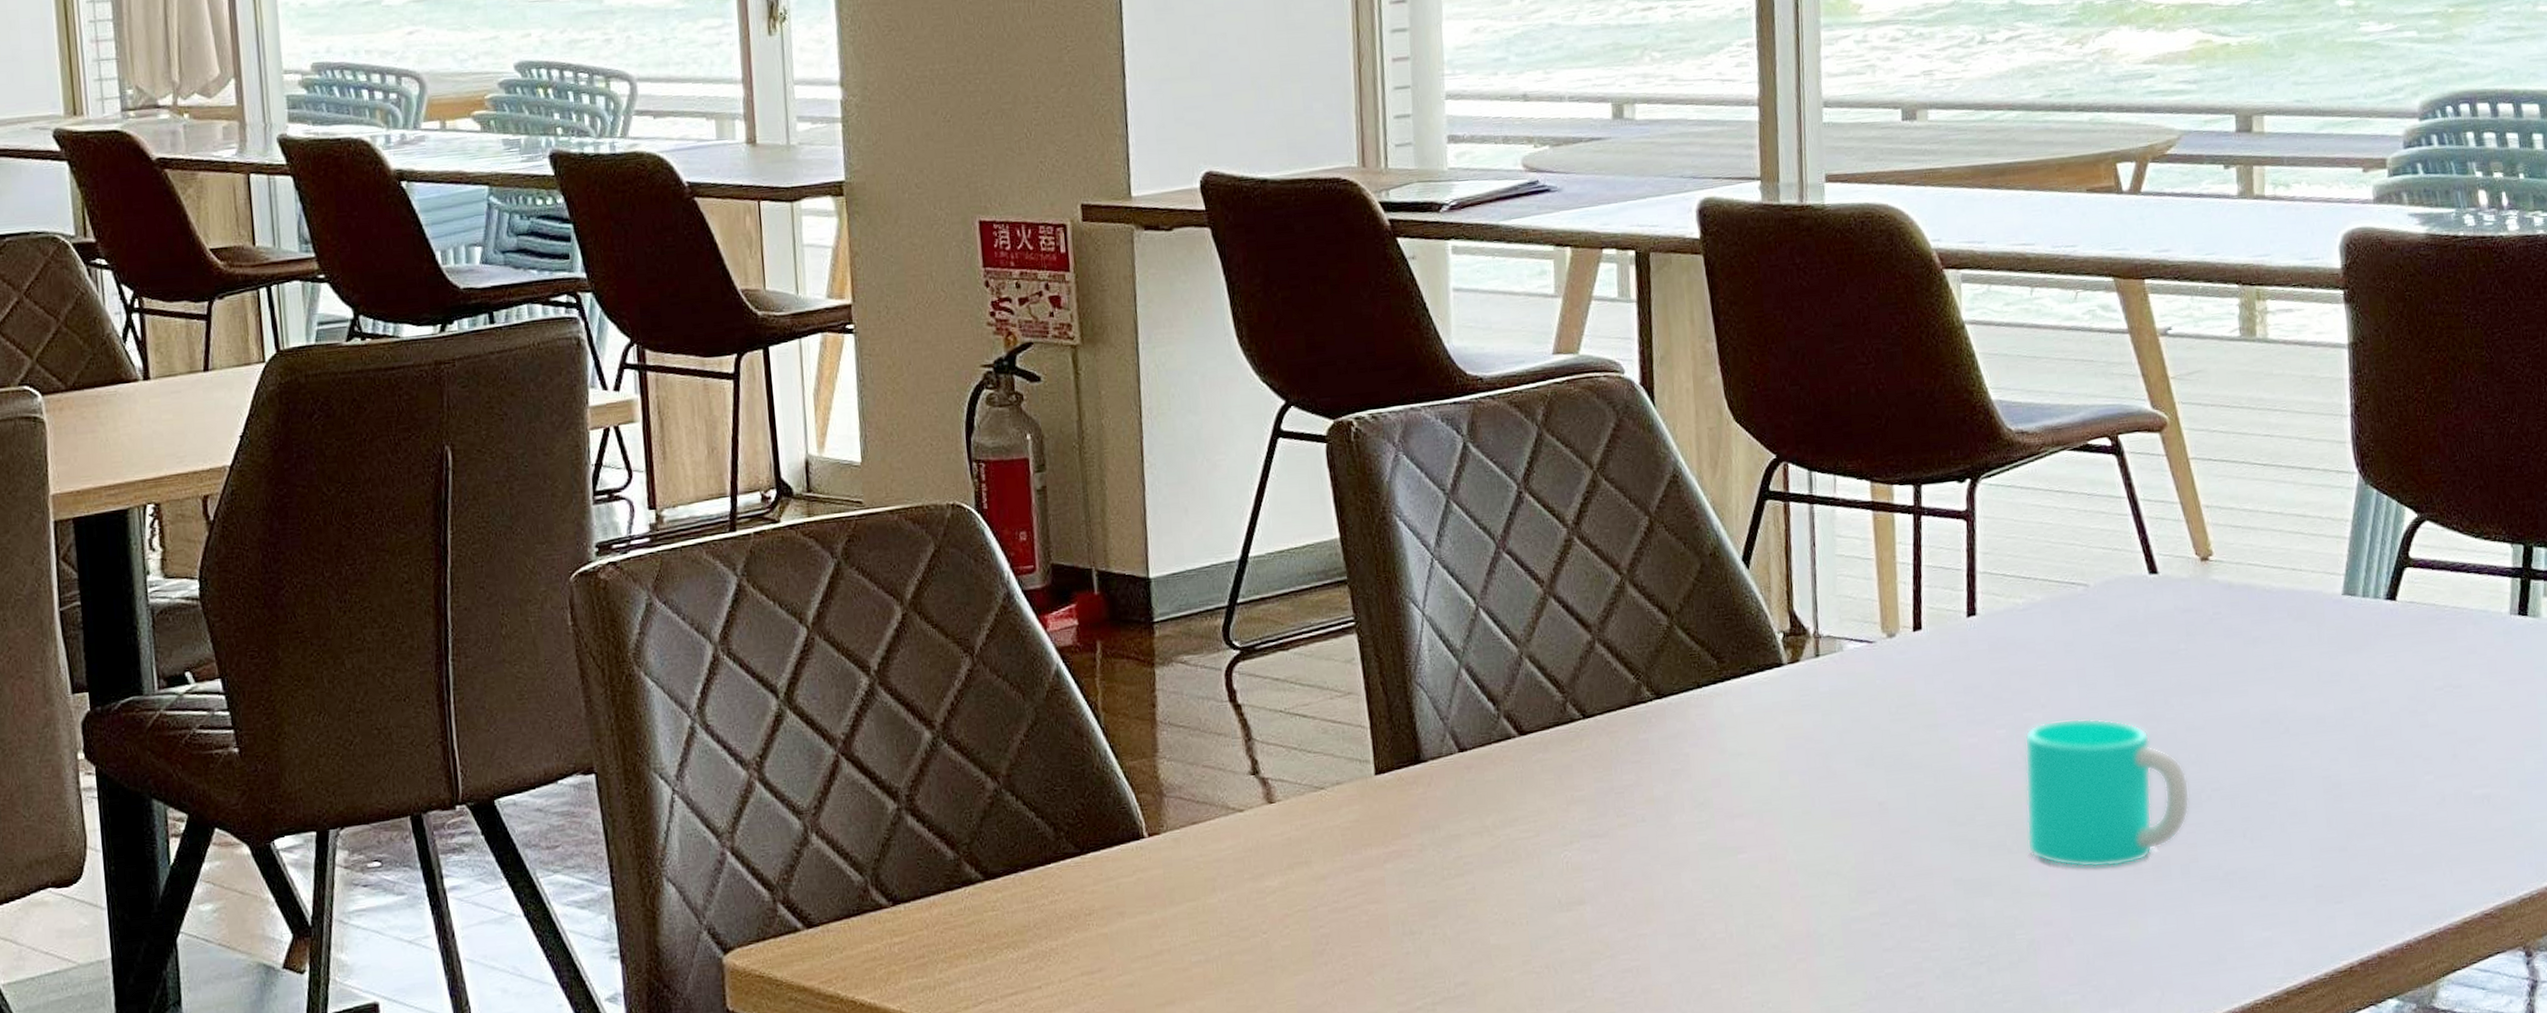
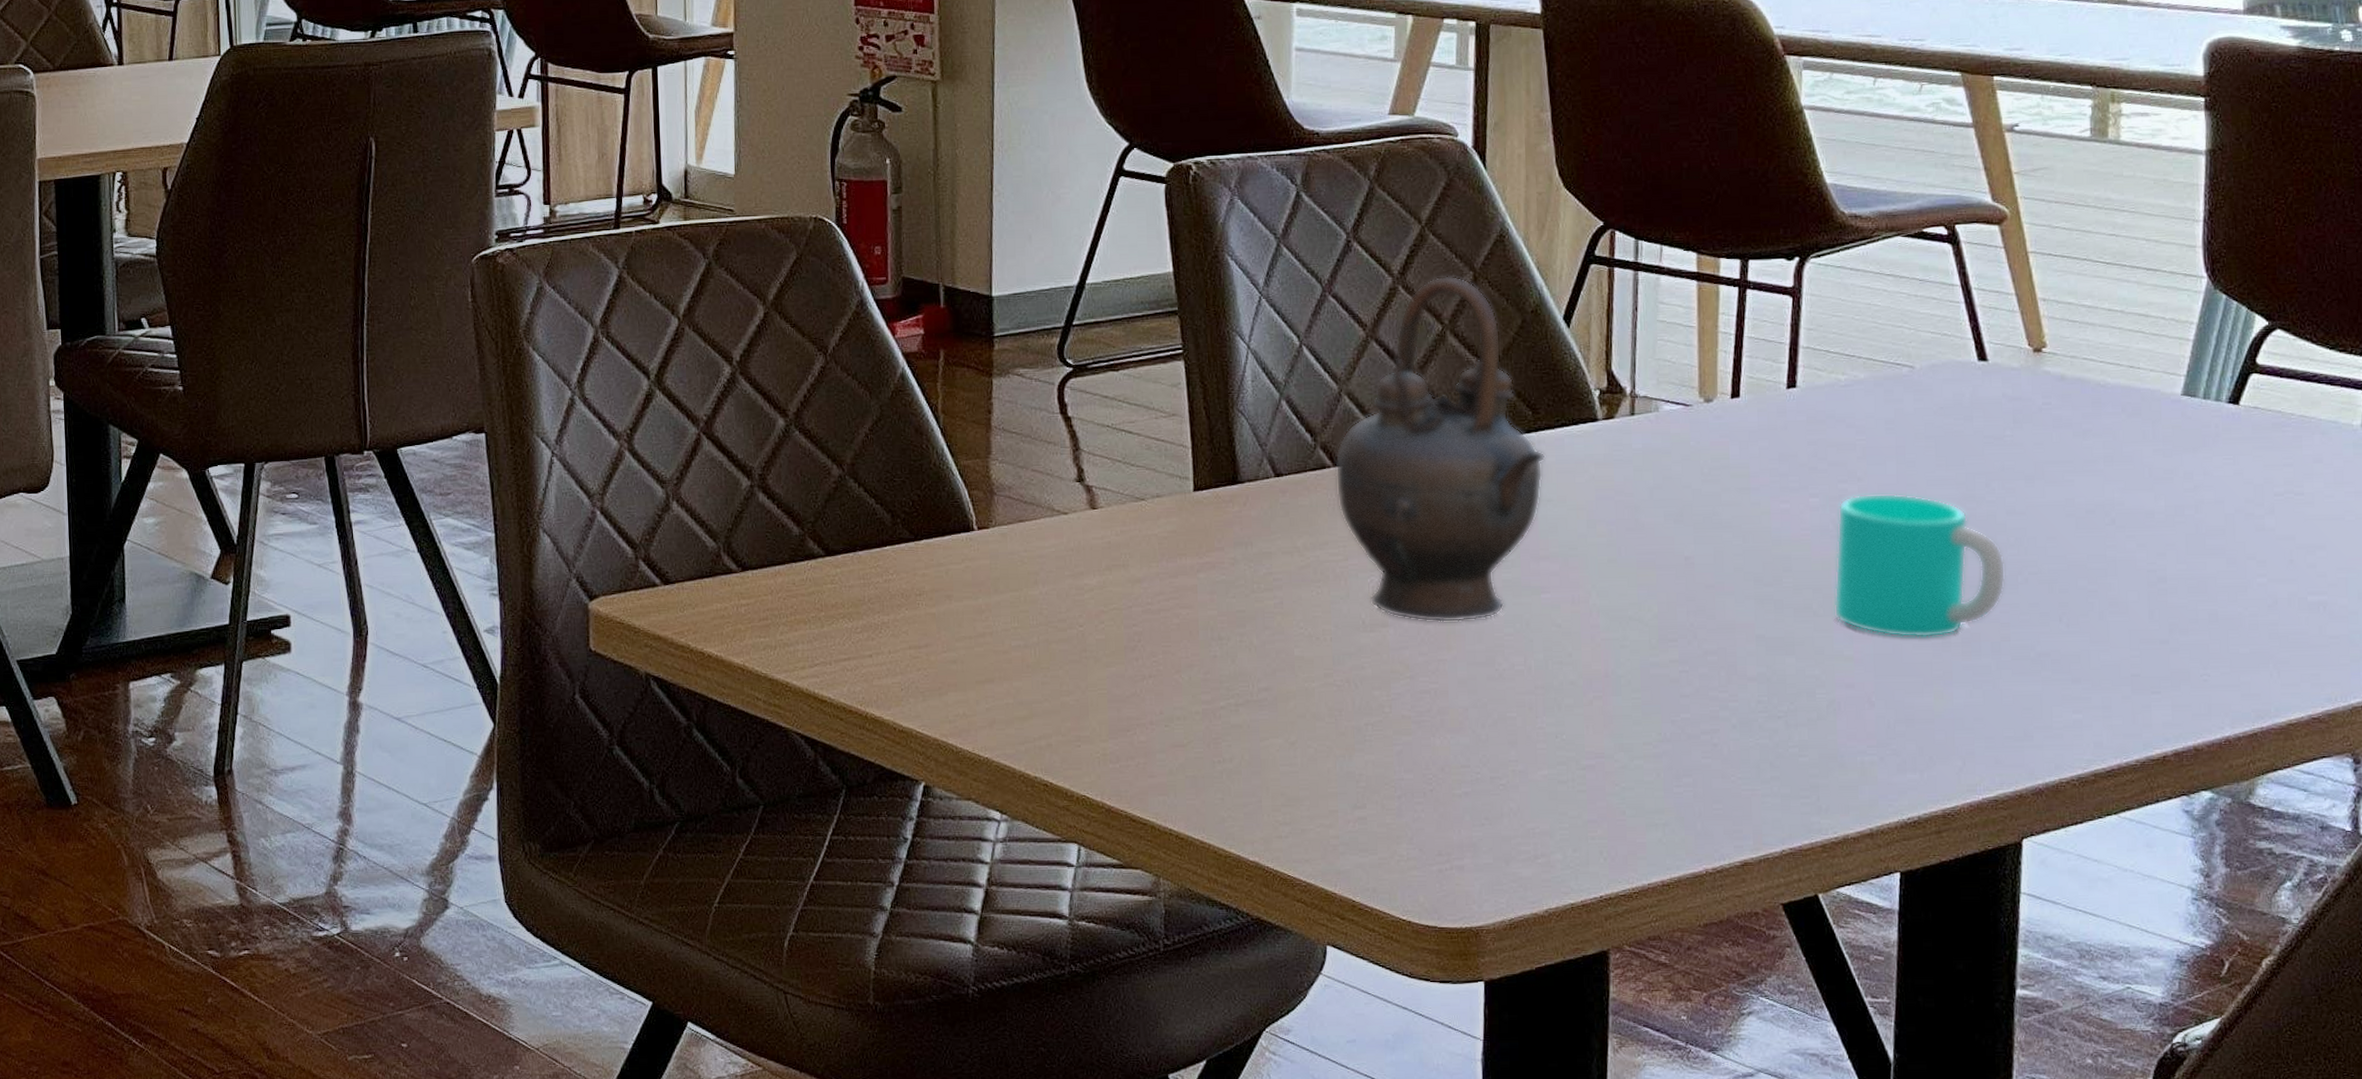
teapot: none [1519,522,1734,896] -> present [1335,276,1546,623]

